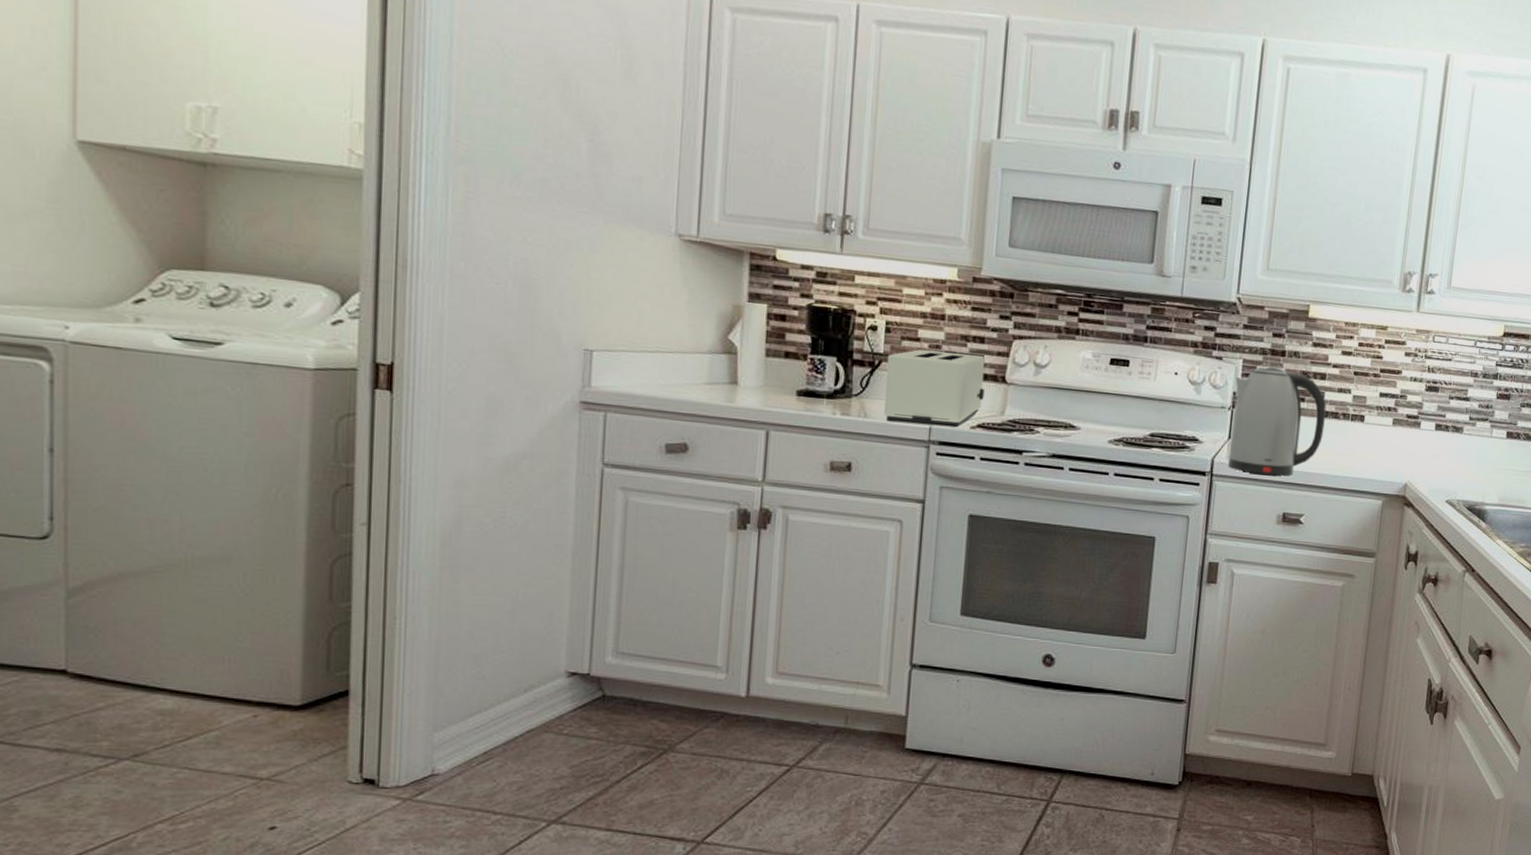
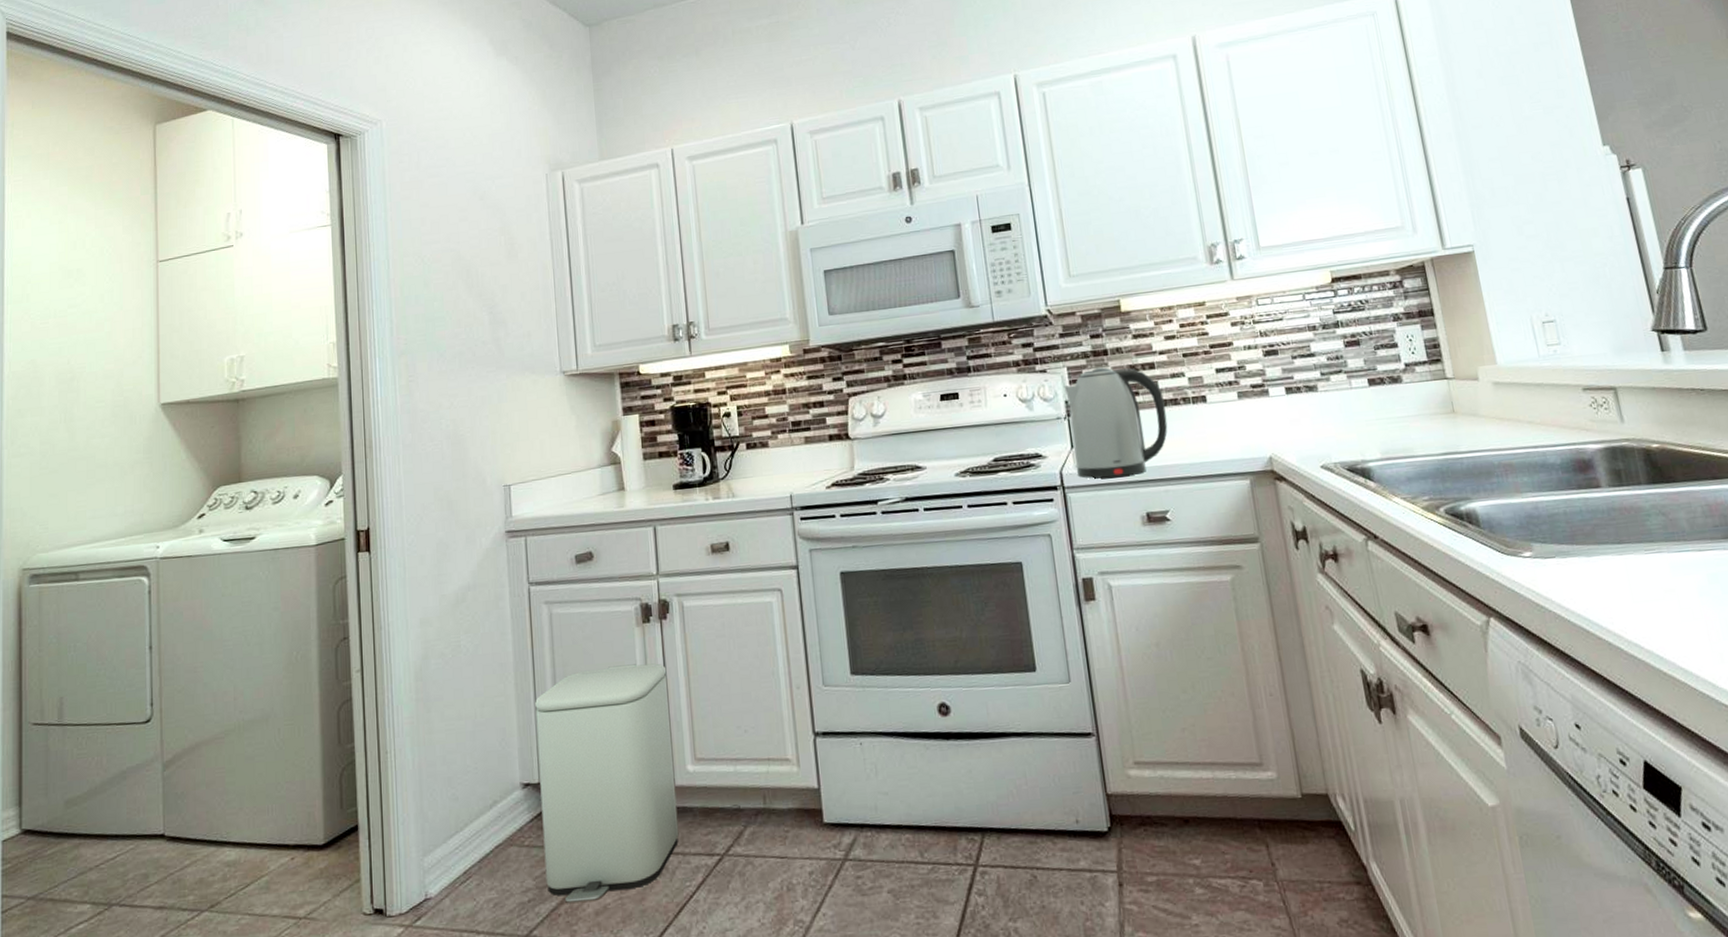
pedal bin: none [584,567,758,796] -> present [535,663,679,904]
toaster: present [884,349,985,428] -> none [743,418,833,497]

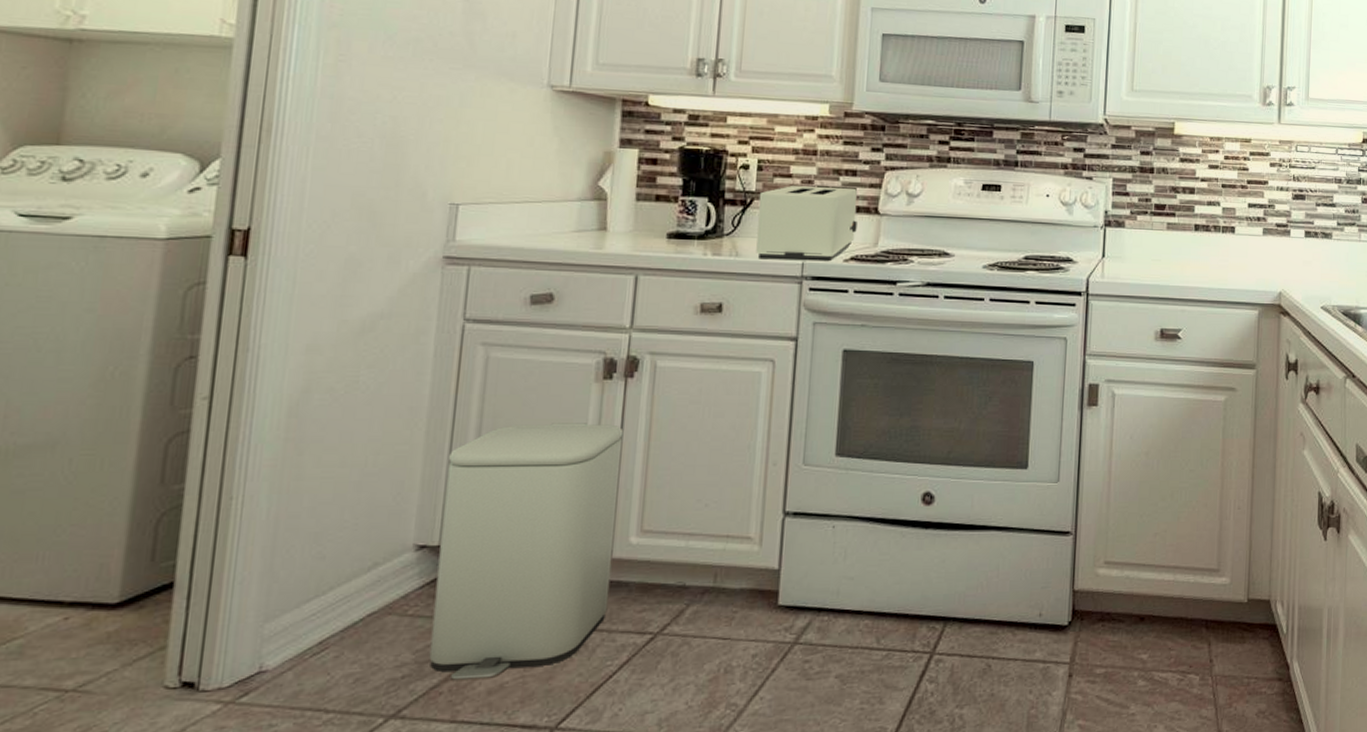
toaster: none [743,418,833,497] -> present [756,185,857,262]
kettle: present [1064,367,1168,479] -> none [1102,184,1197,291]

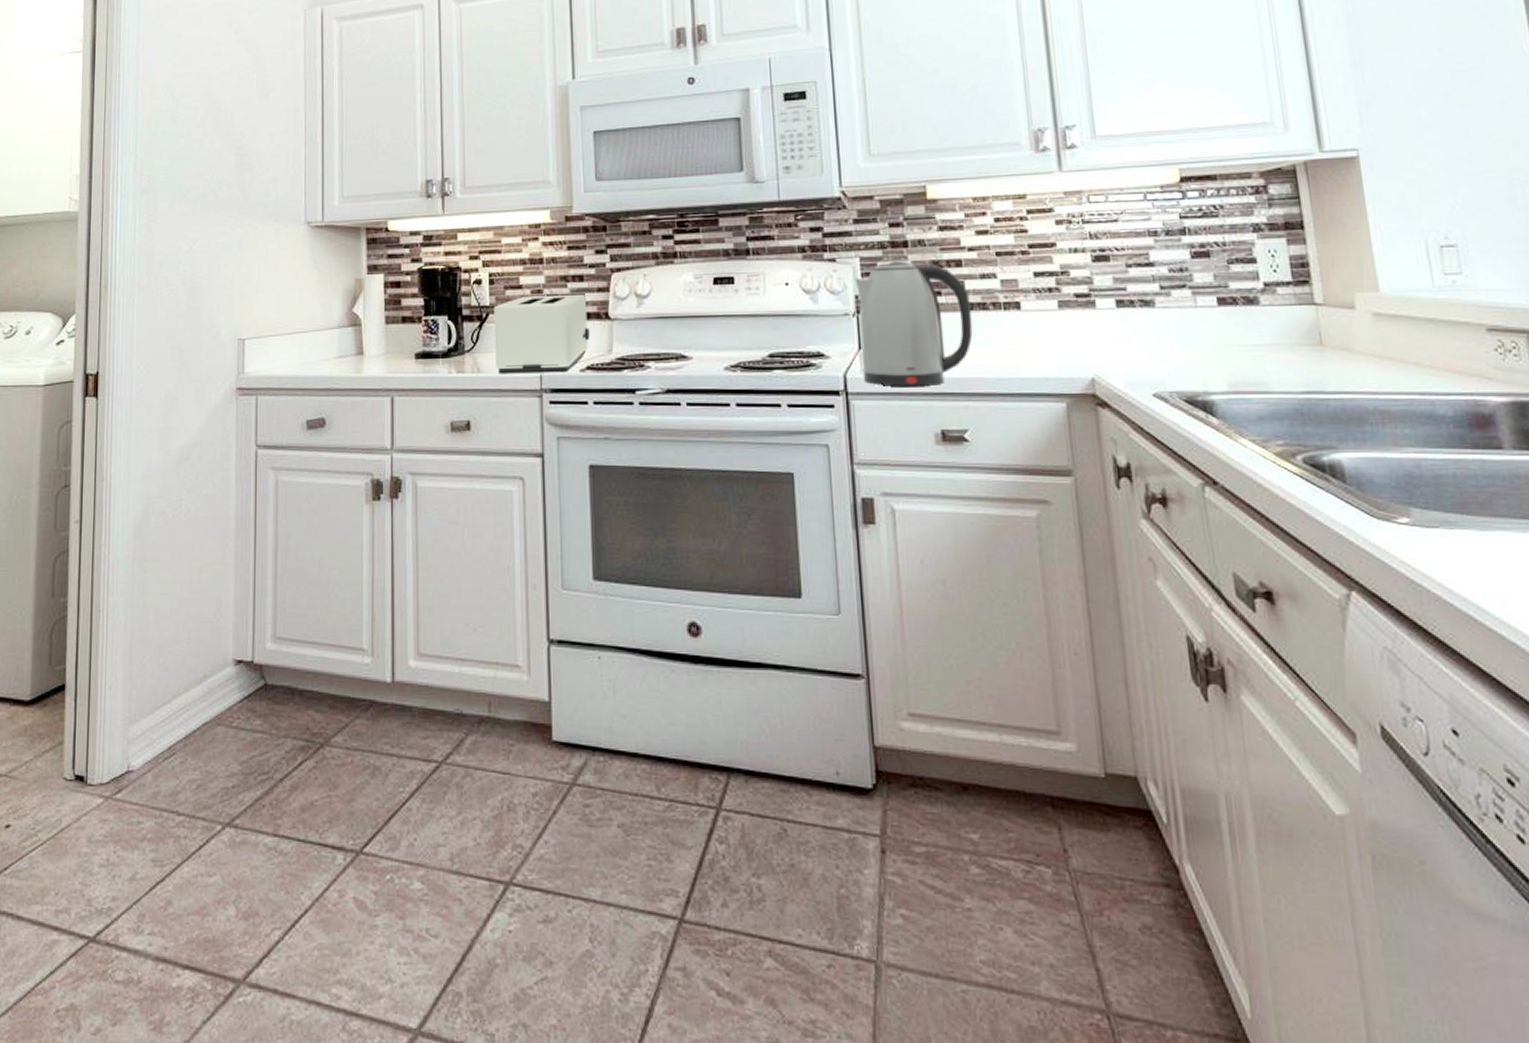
pedal bin: present [429,423,624,682] -> none [252,544,395,796]
kettle: none [1102,184,1197,291] -> present [854,261,973,386]

